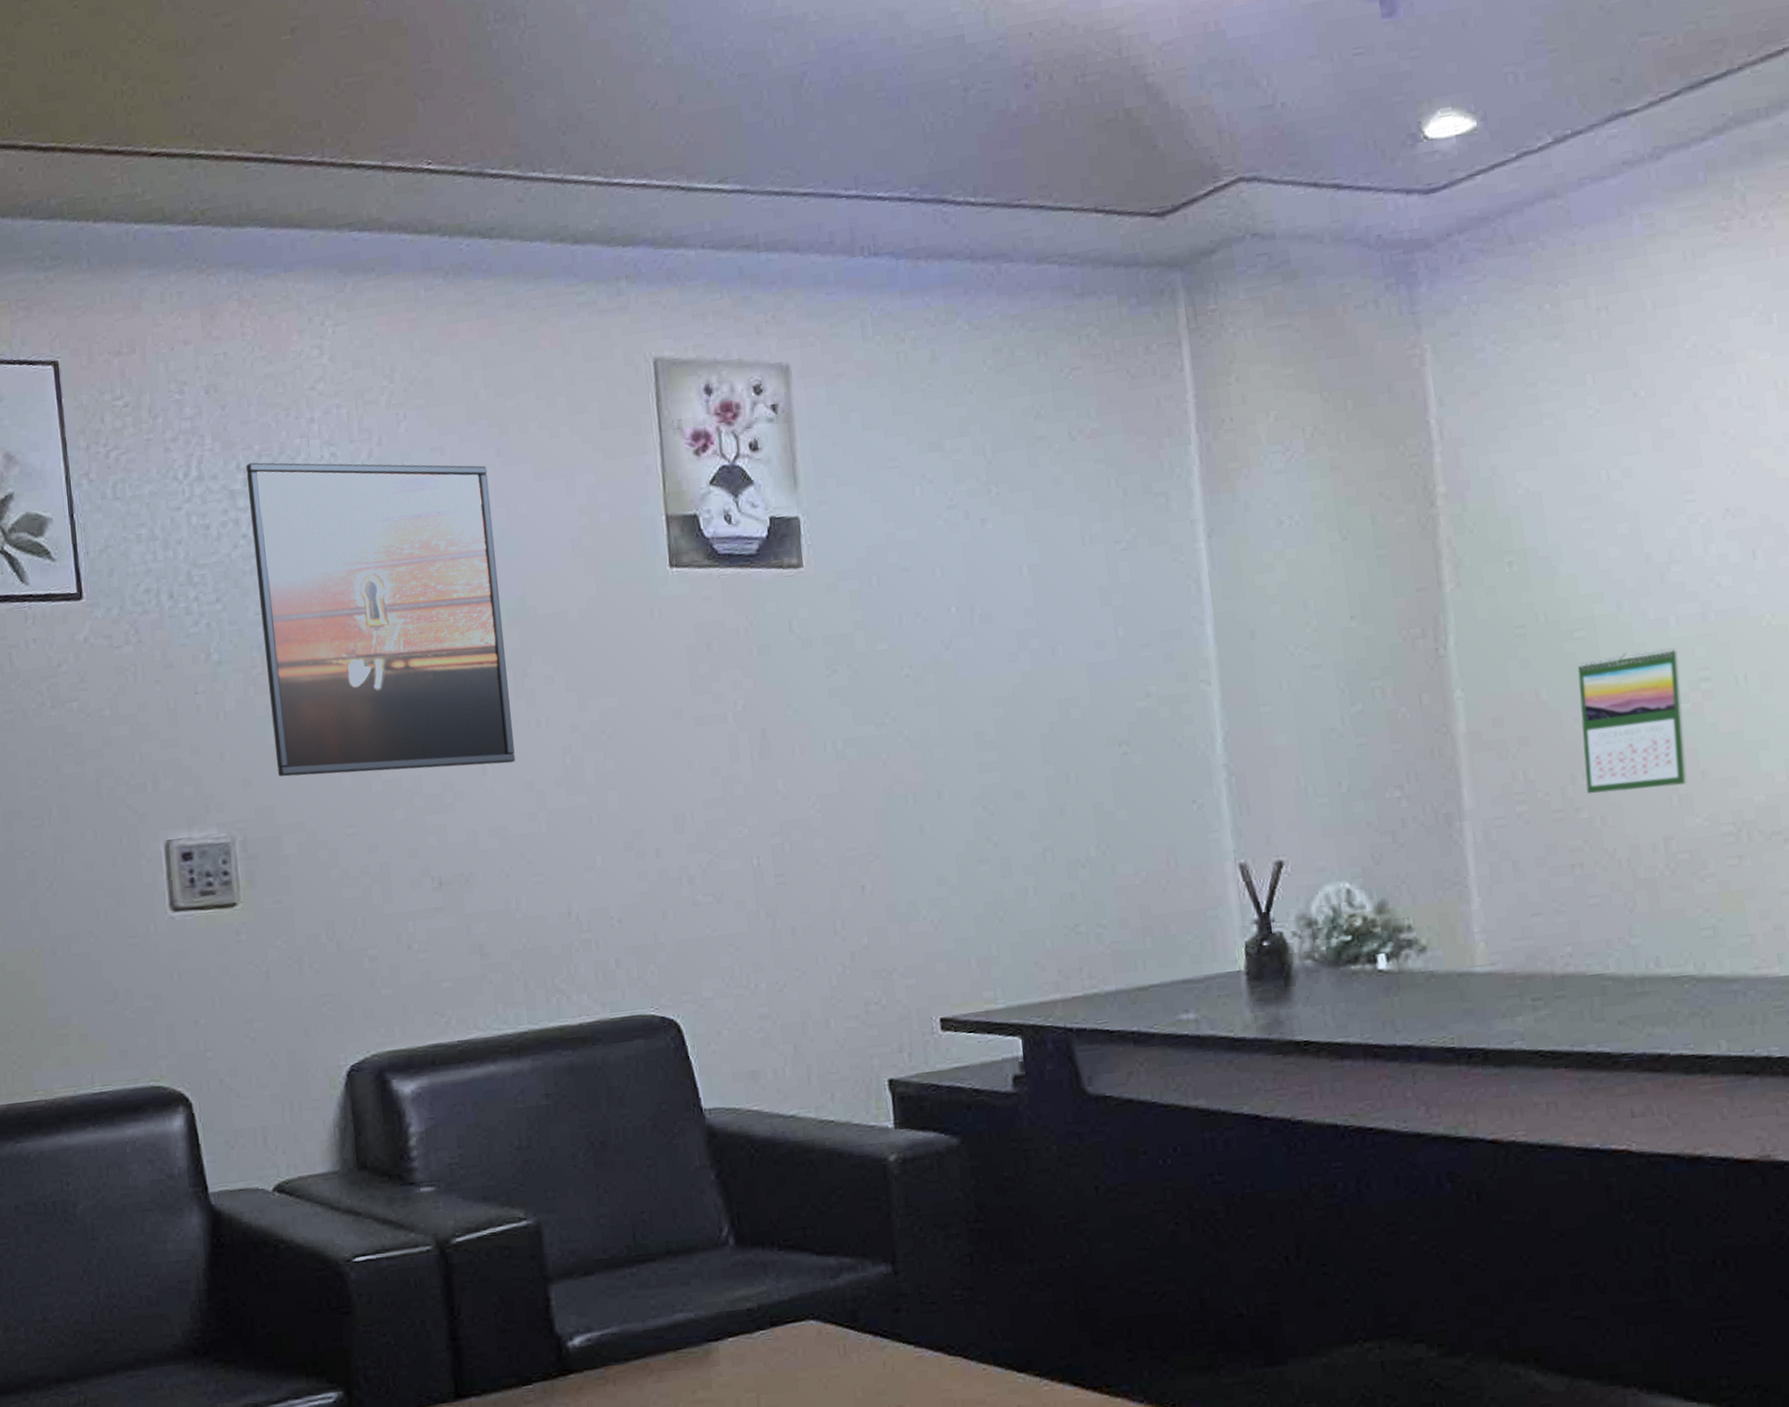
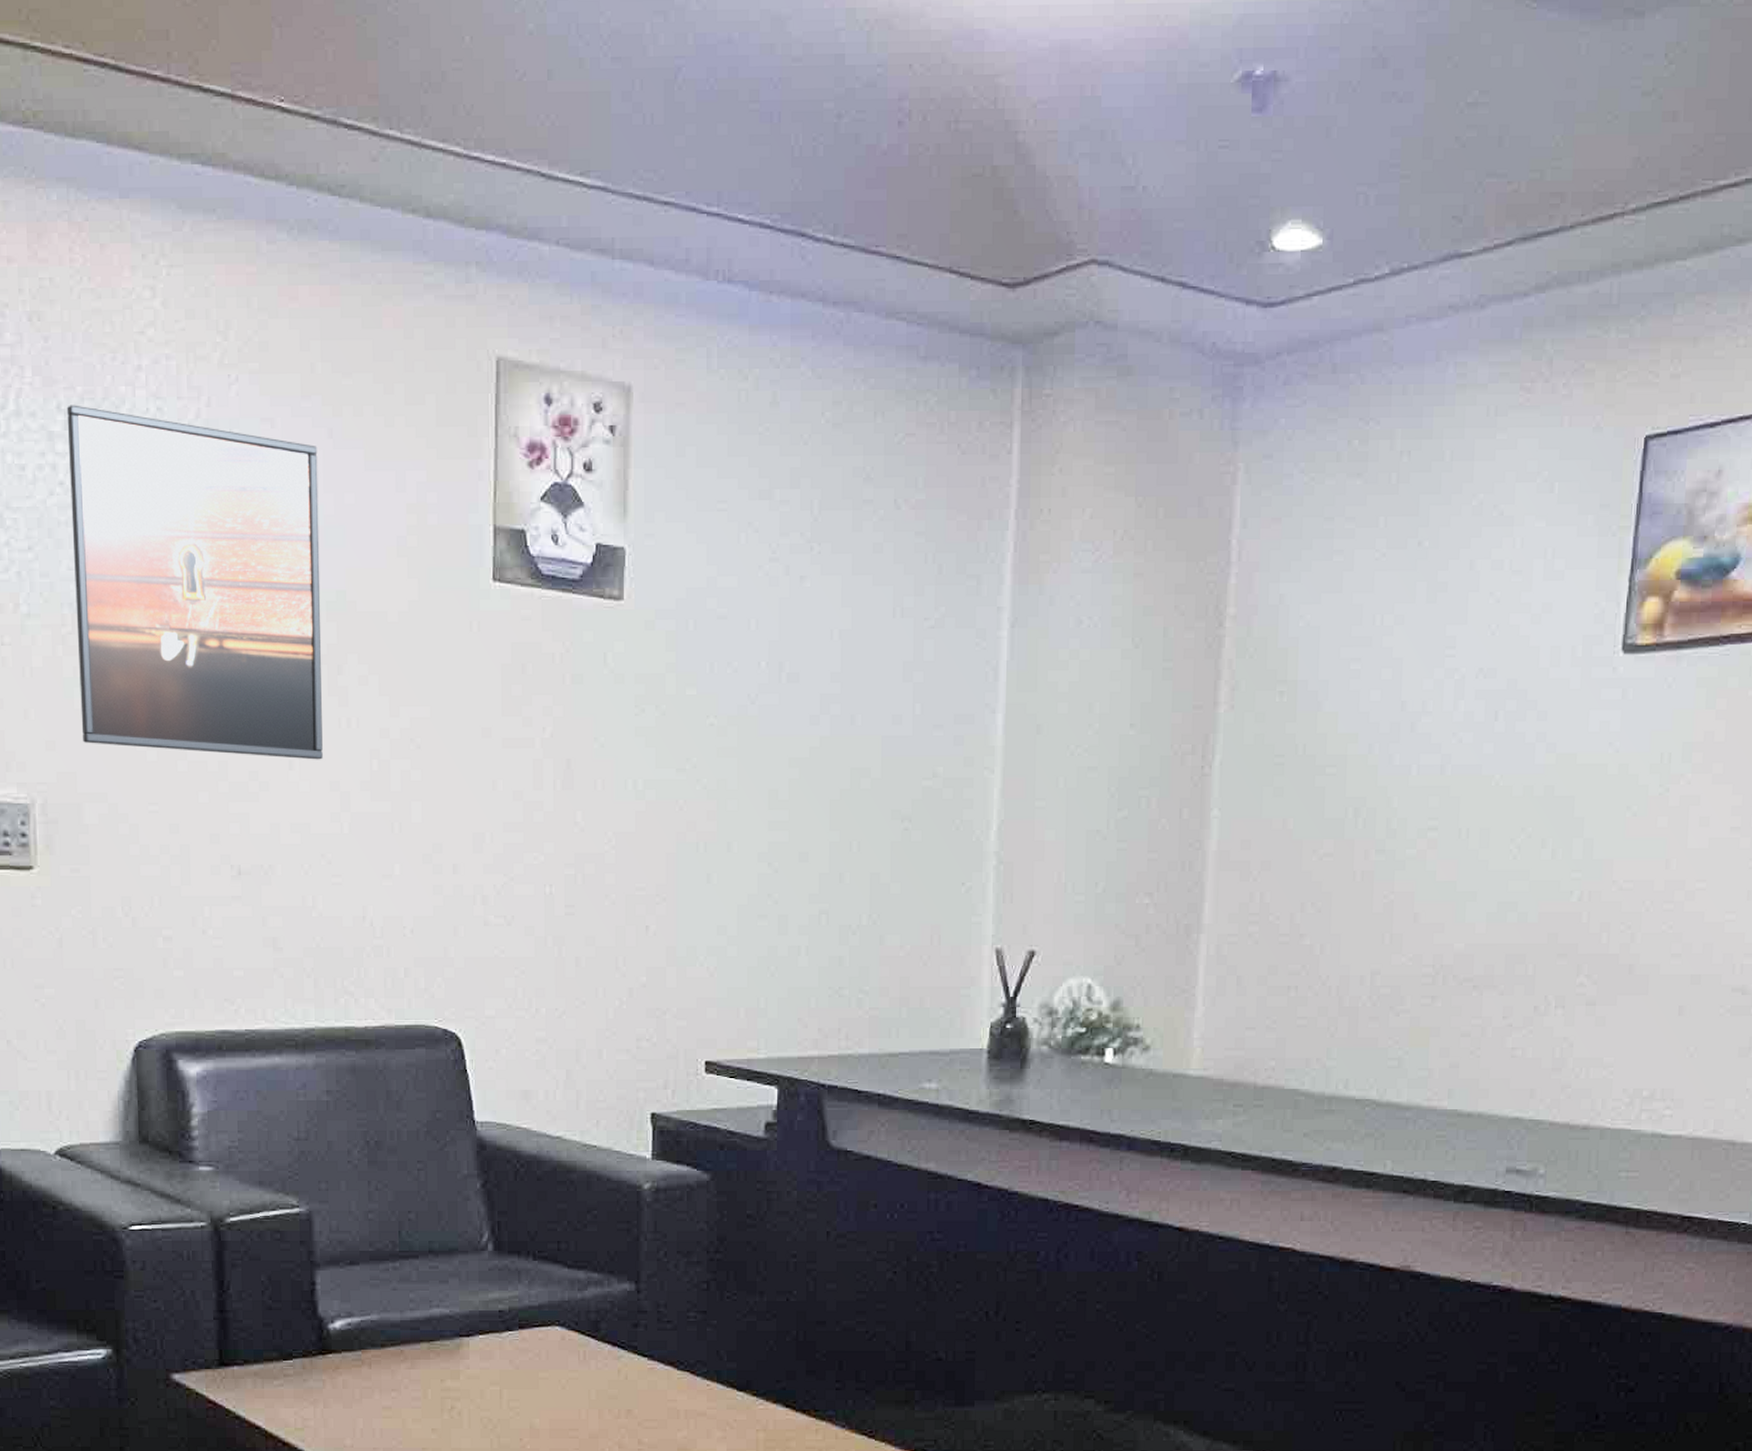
calendar: present [1578,647,1688,794] -> none [1313,793,1415,924]

